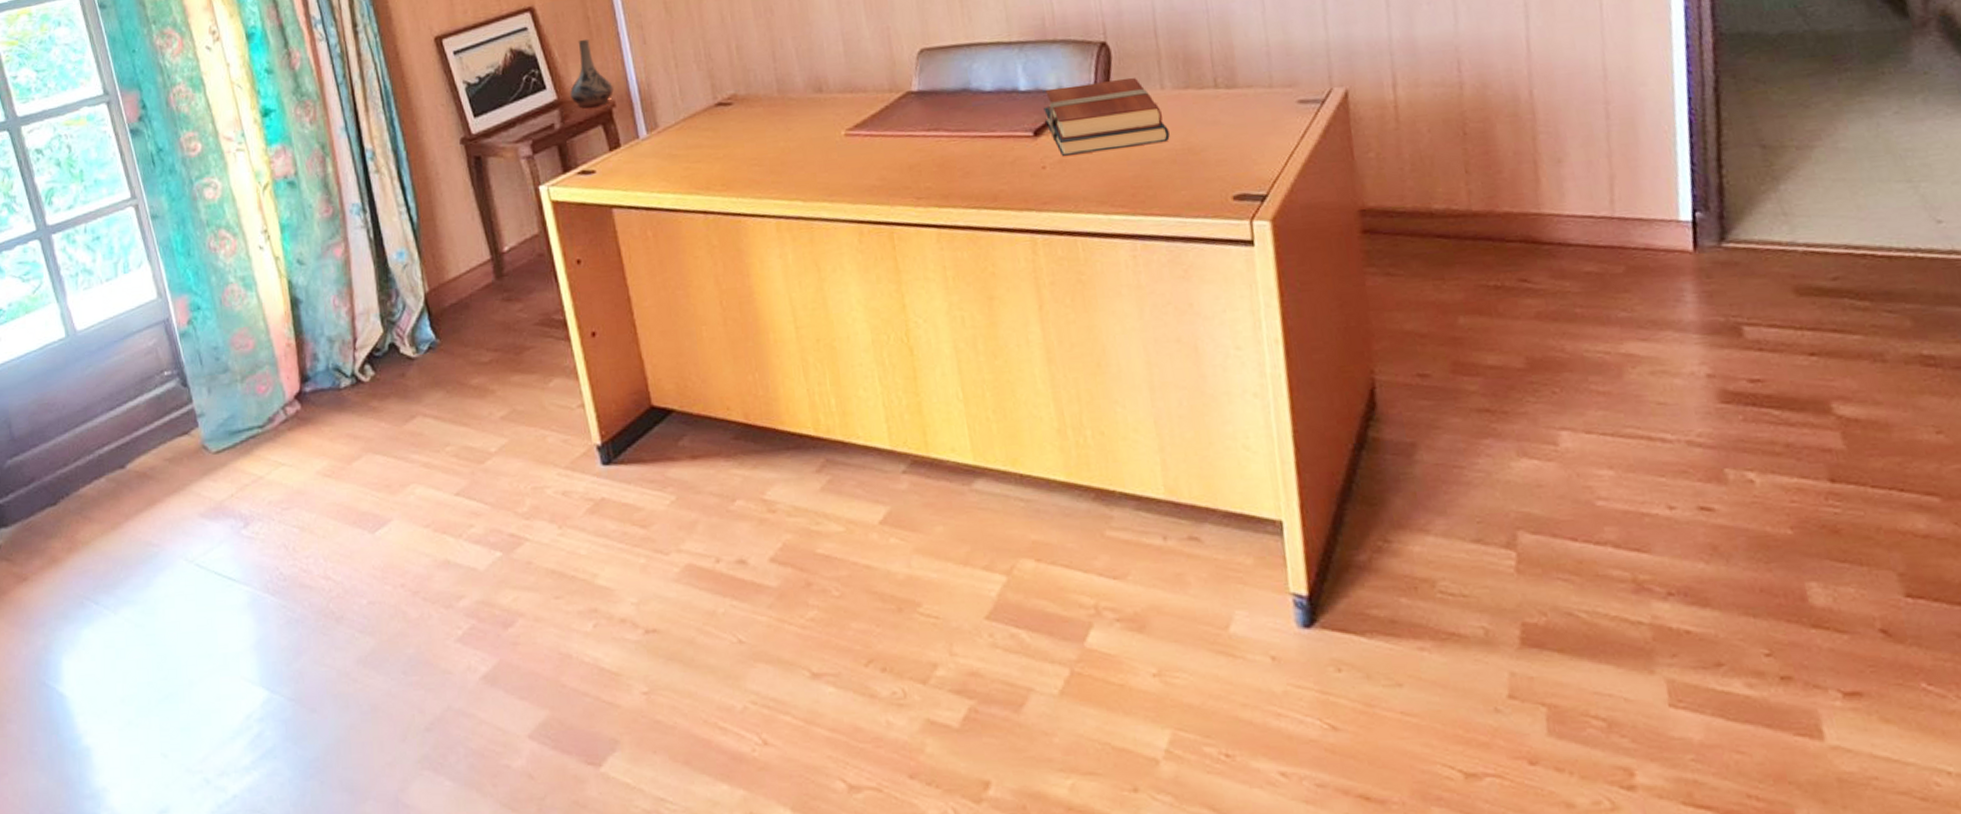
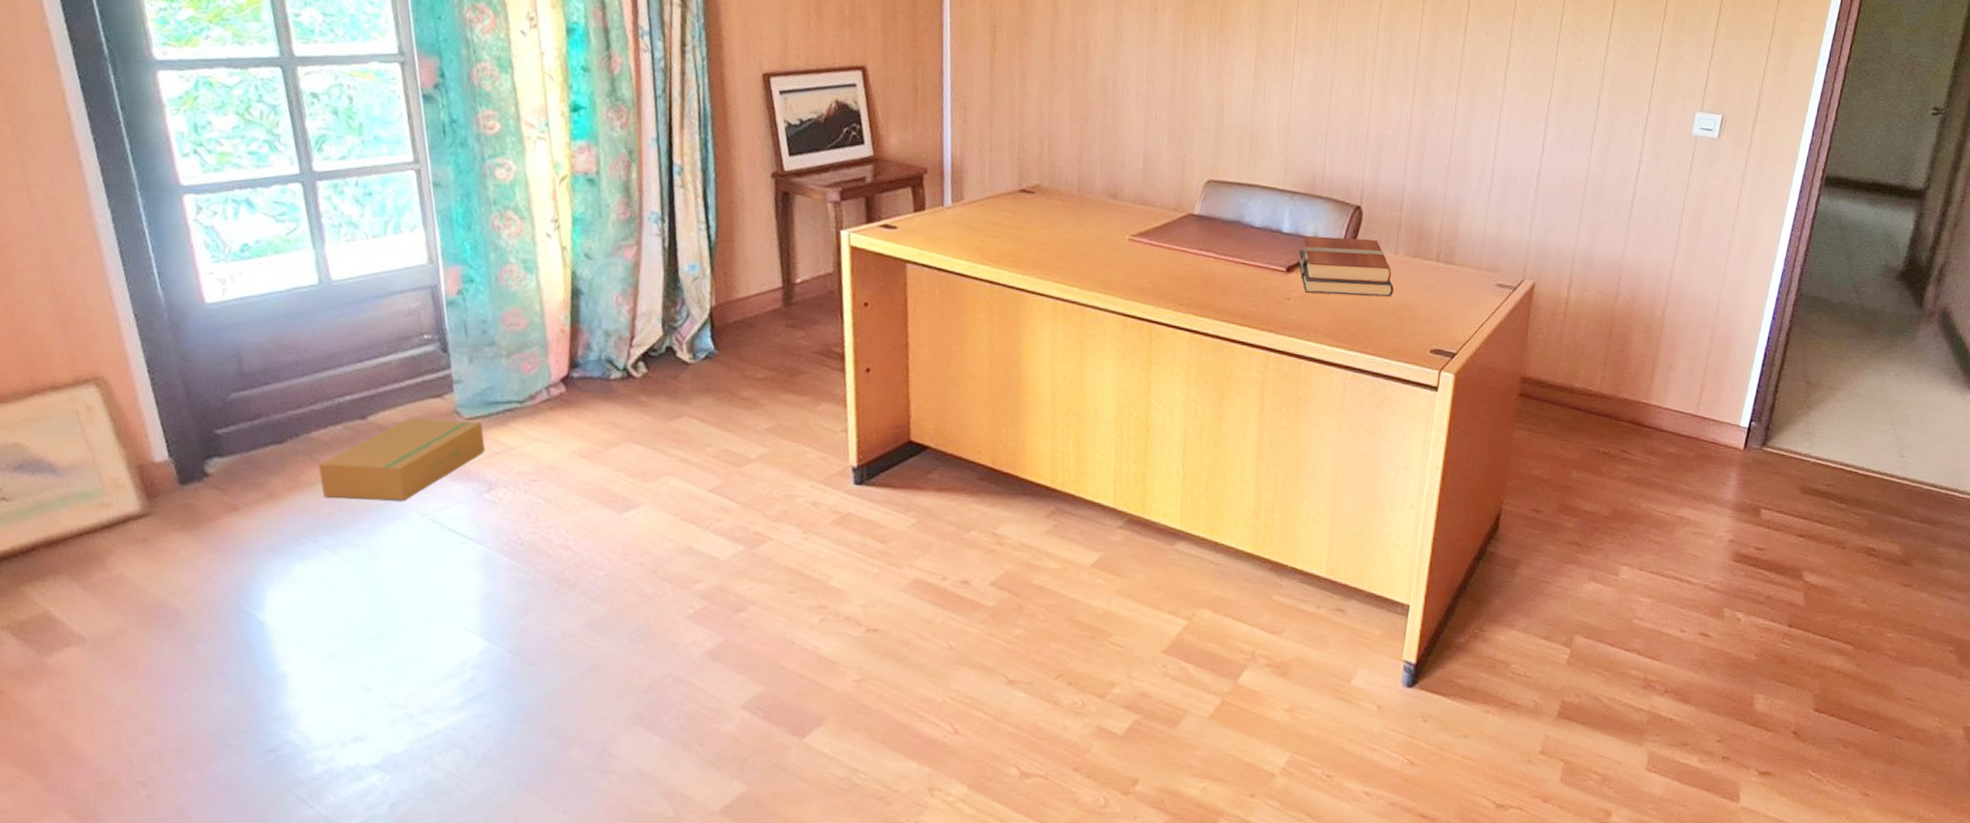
box: none [89,454,236,555] -> present [318,418,485,501]
decorative vase: present [570,38,614,108] -> none [886,106,928,170]

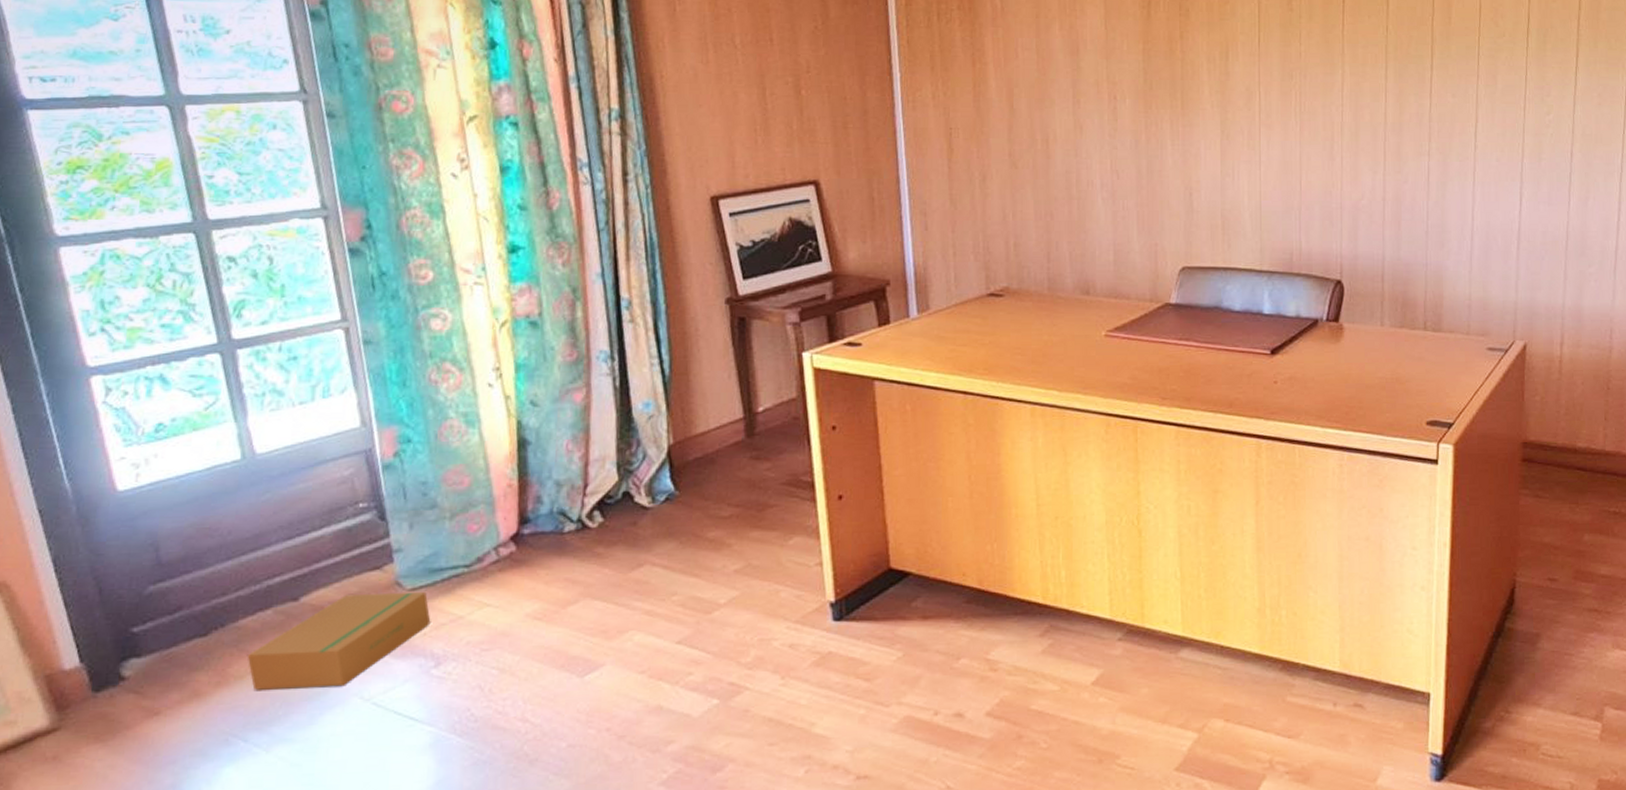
books: present [1298,236,1394,297] -> none [1282,313,1383,375]

